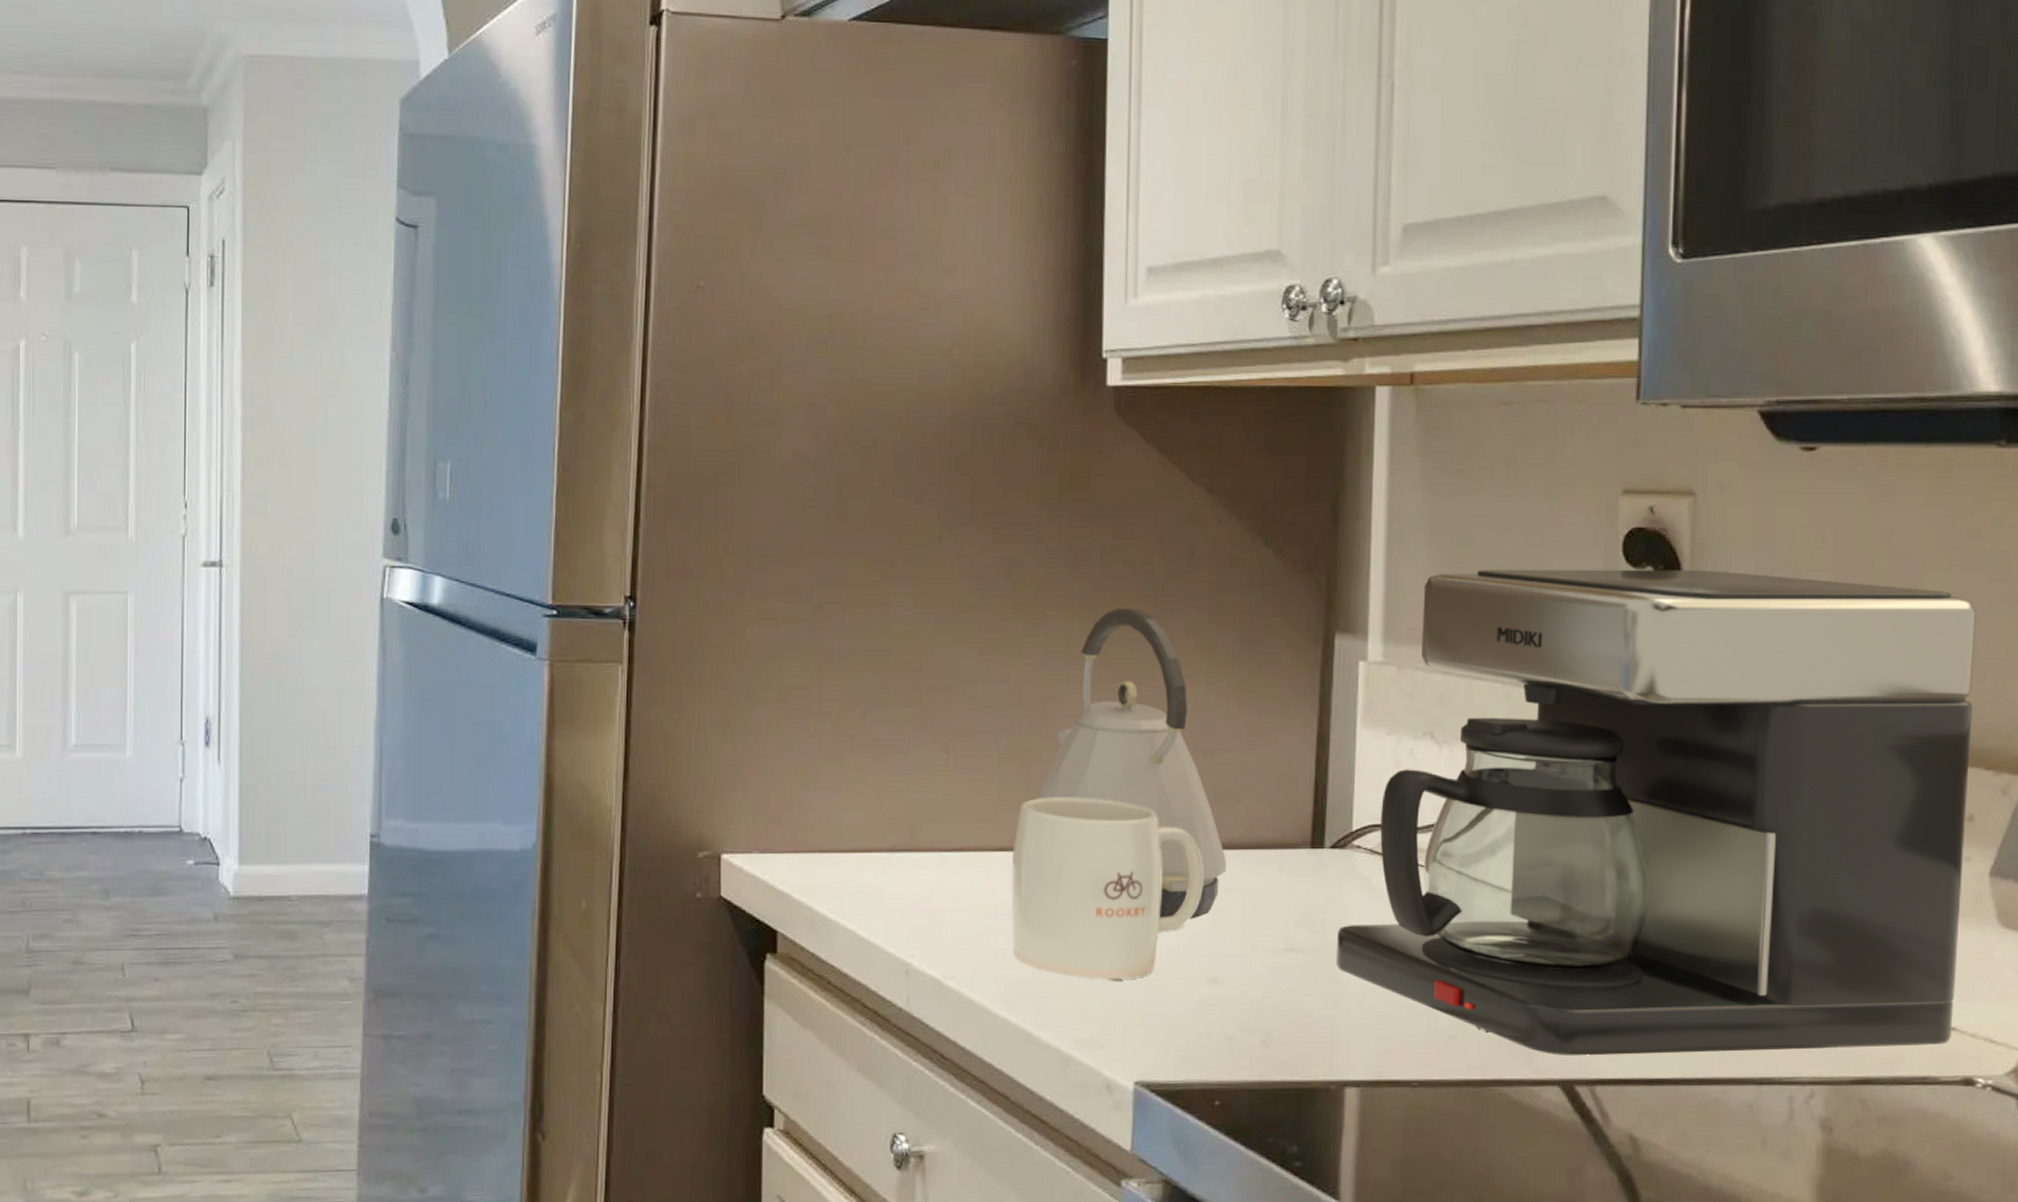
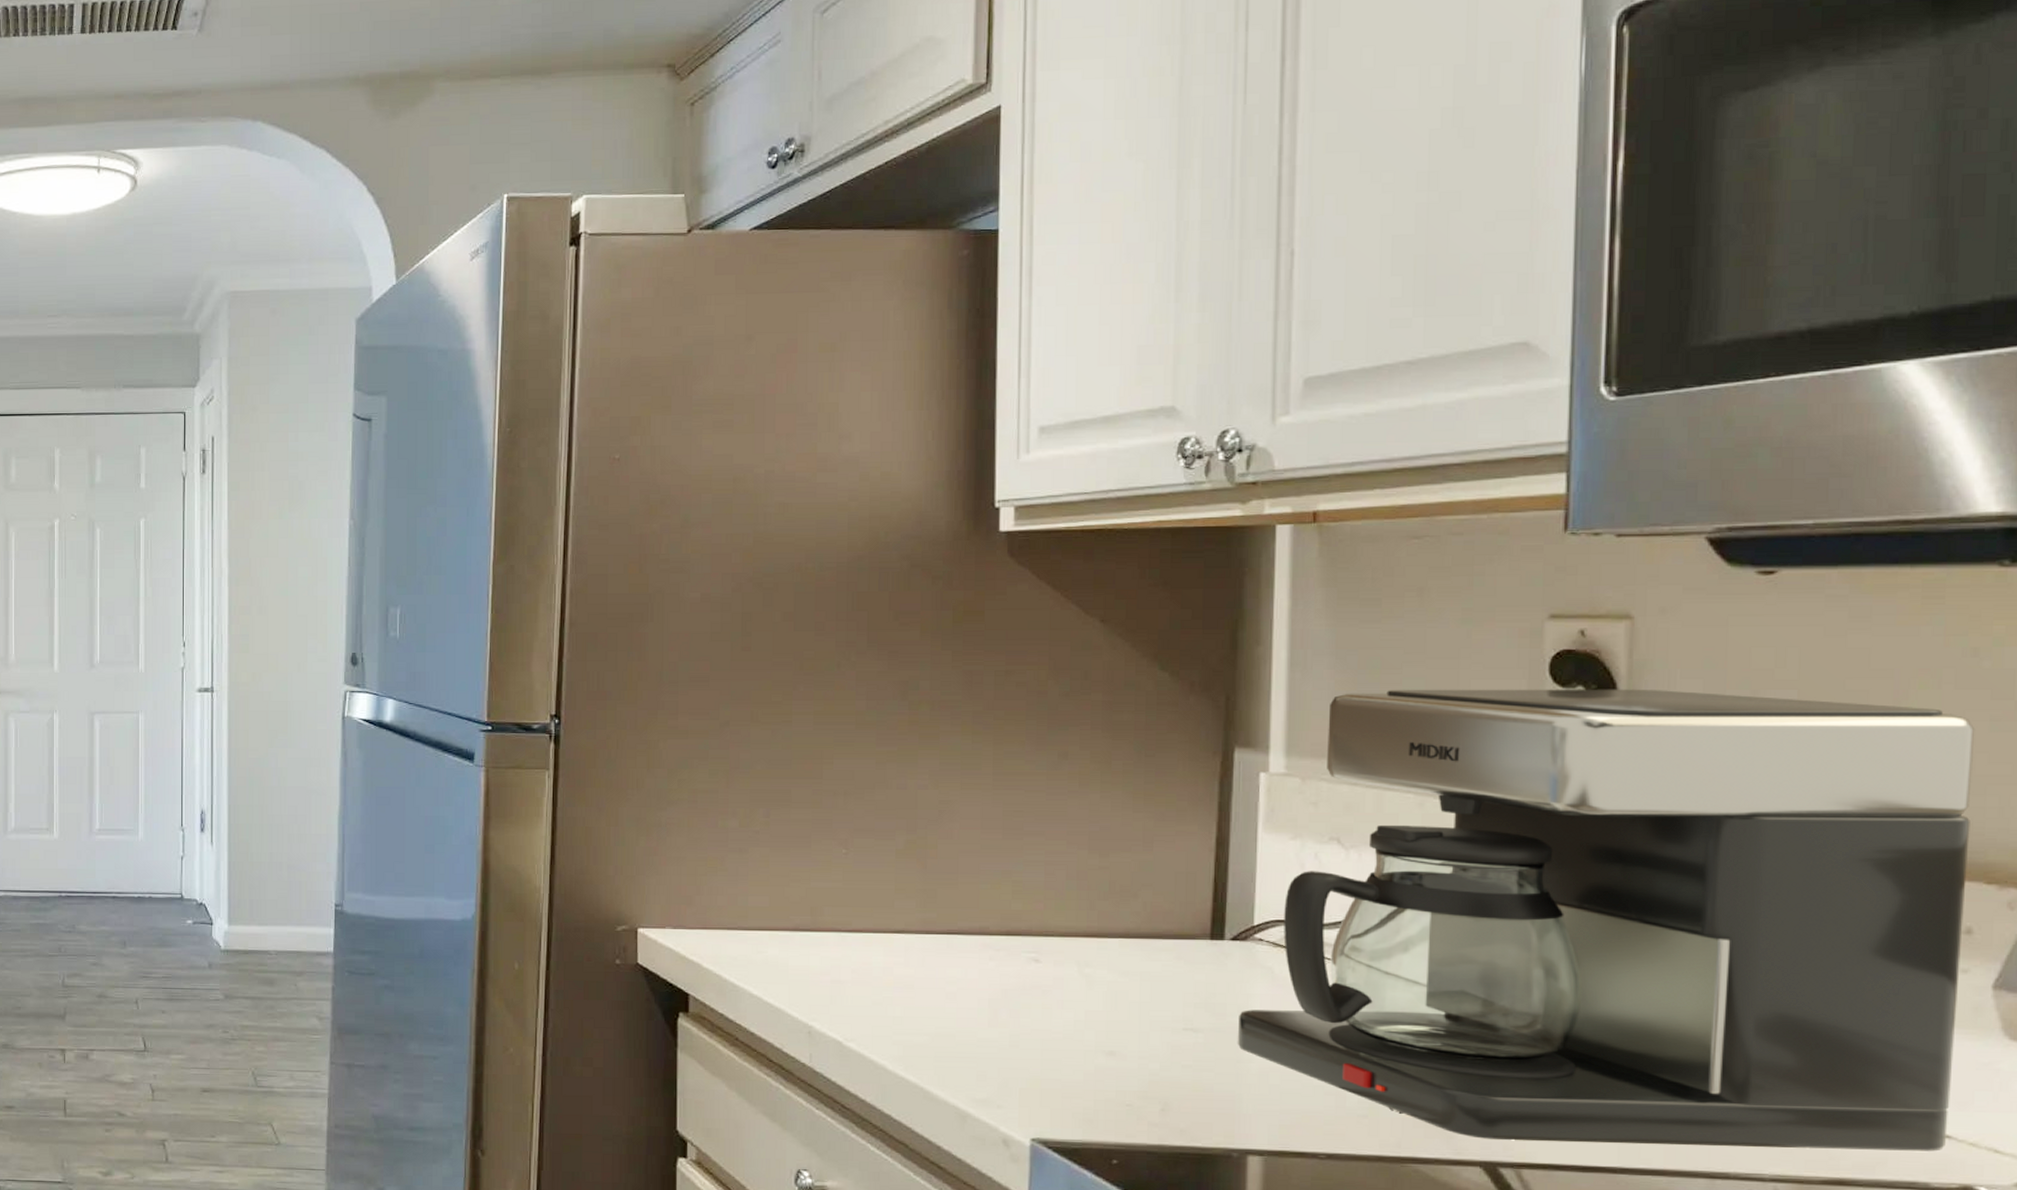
mug: present [1010,797,1205,980] -> none [908,888,1101,1048]
kettle: present [1038,607,1227,920] -> none [934,724,1124,999]

